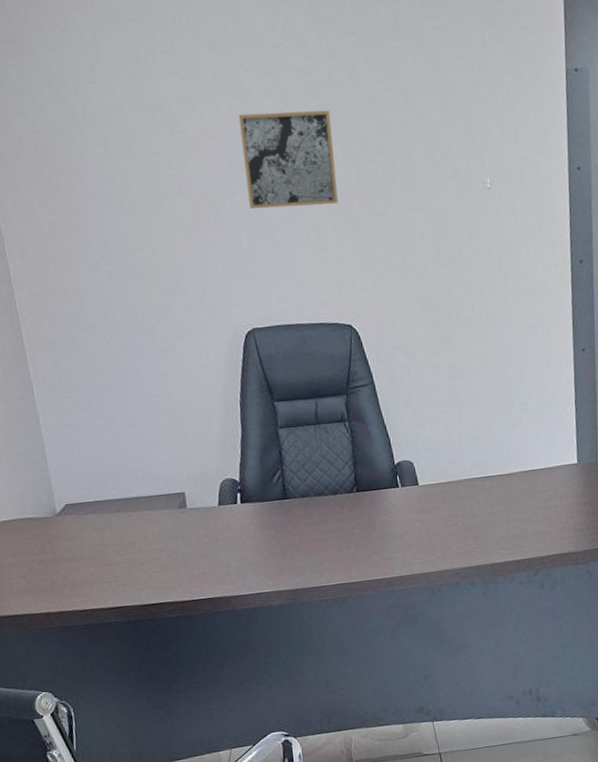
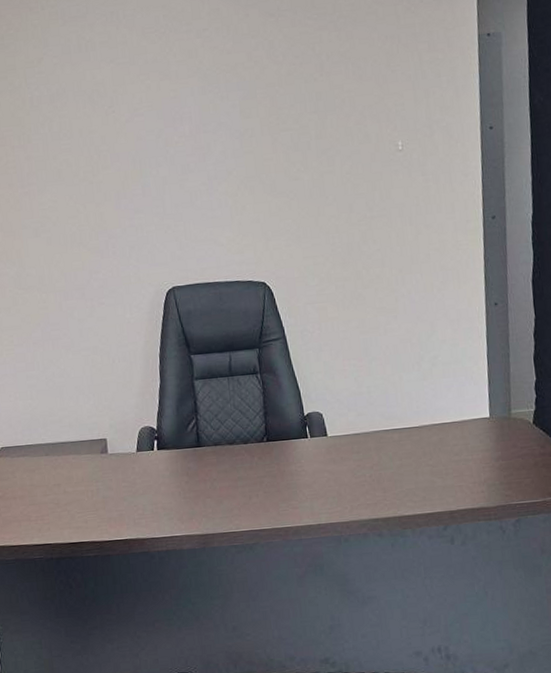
wall art: present [238,110,338,209] -> none [166,85,256,178]

